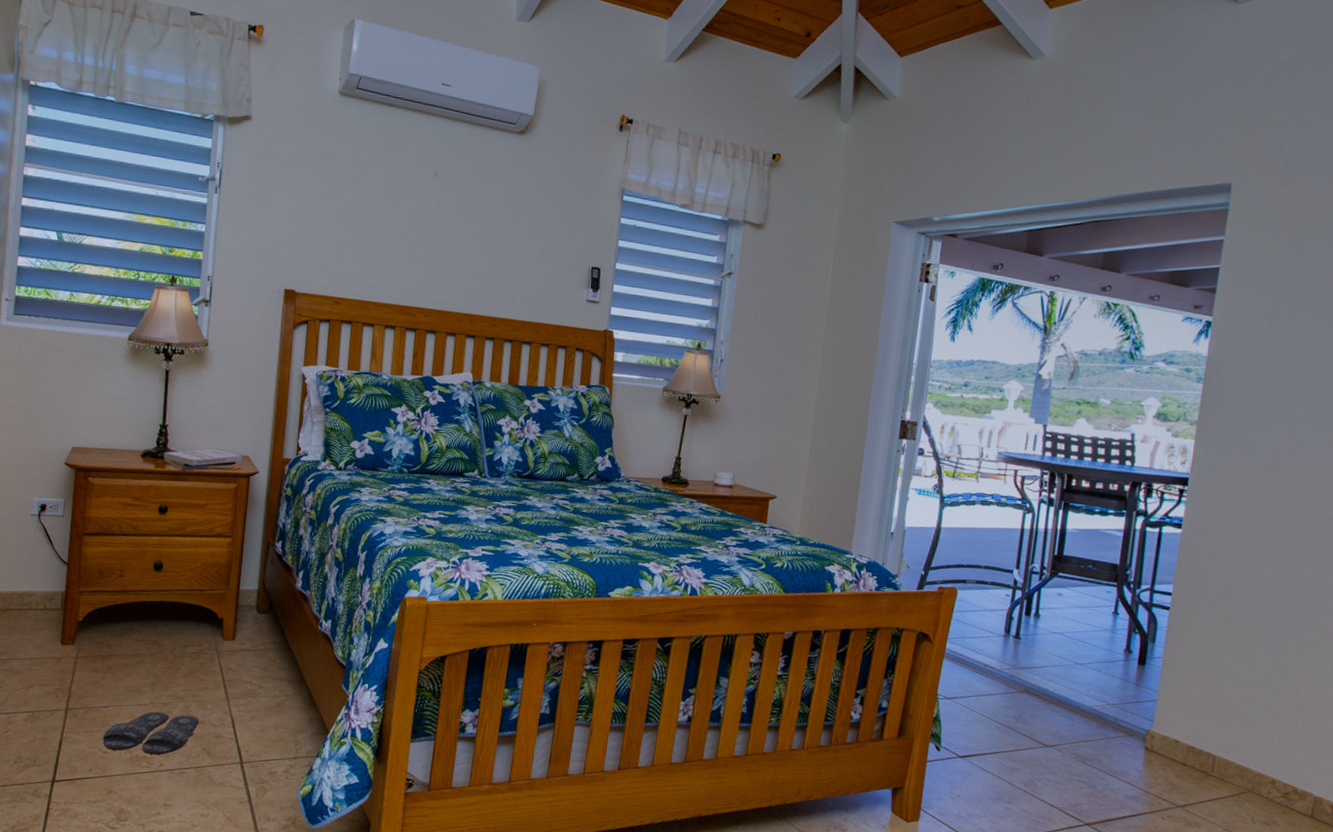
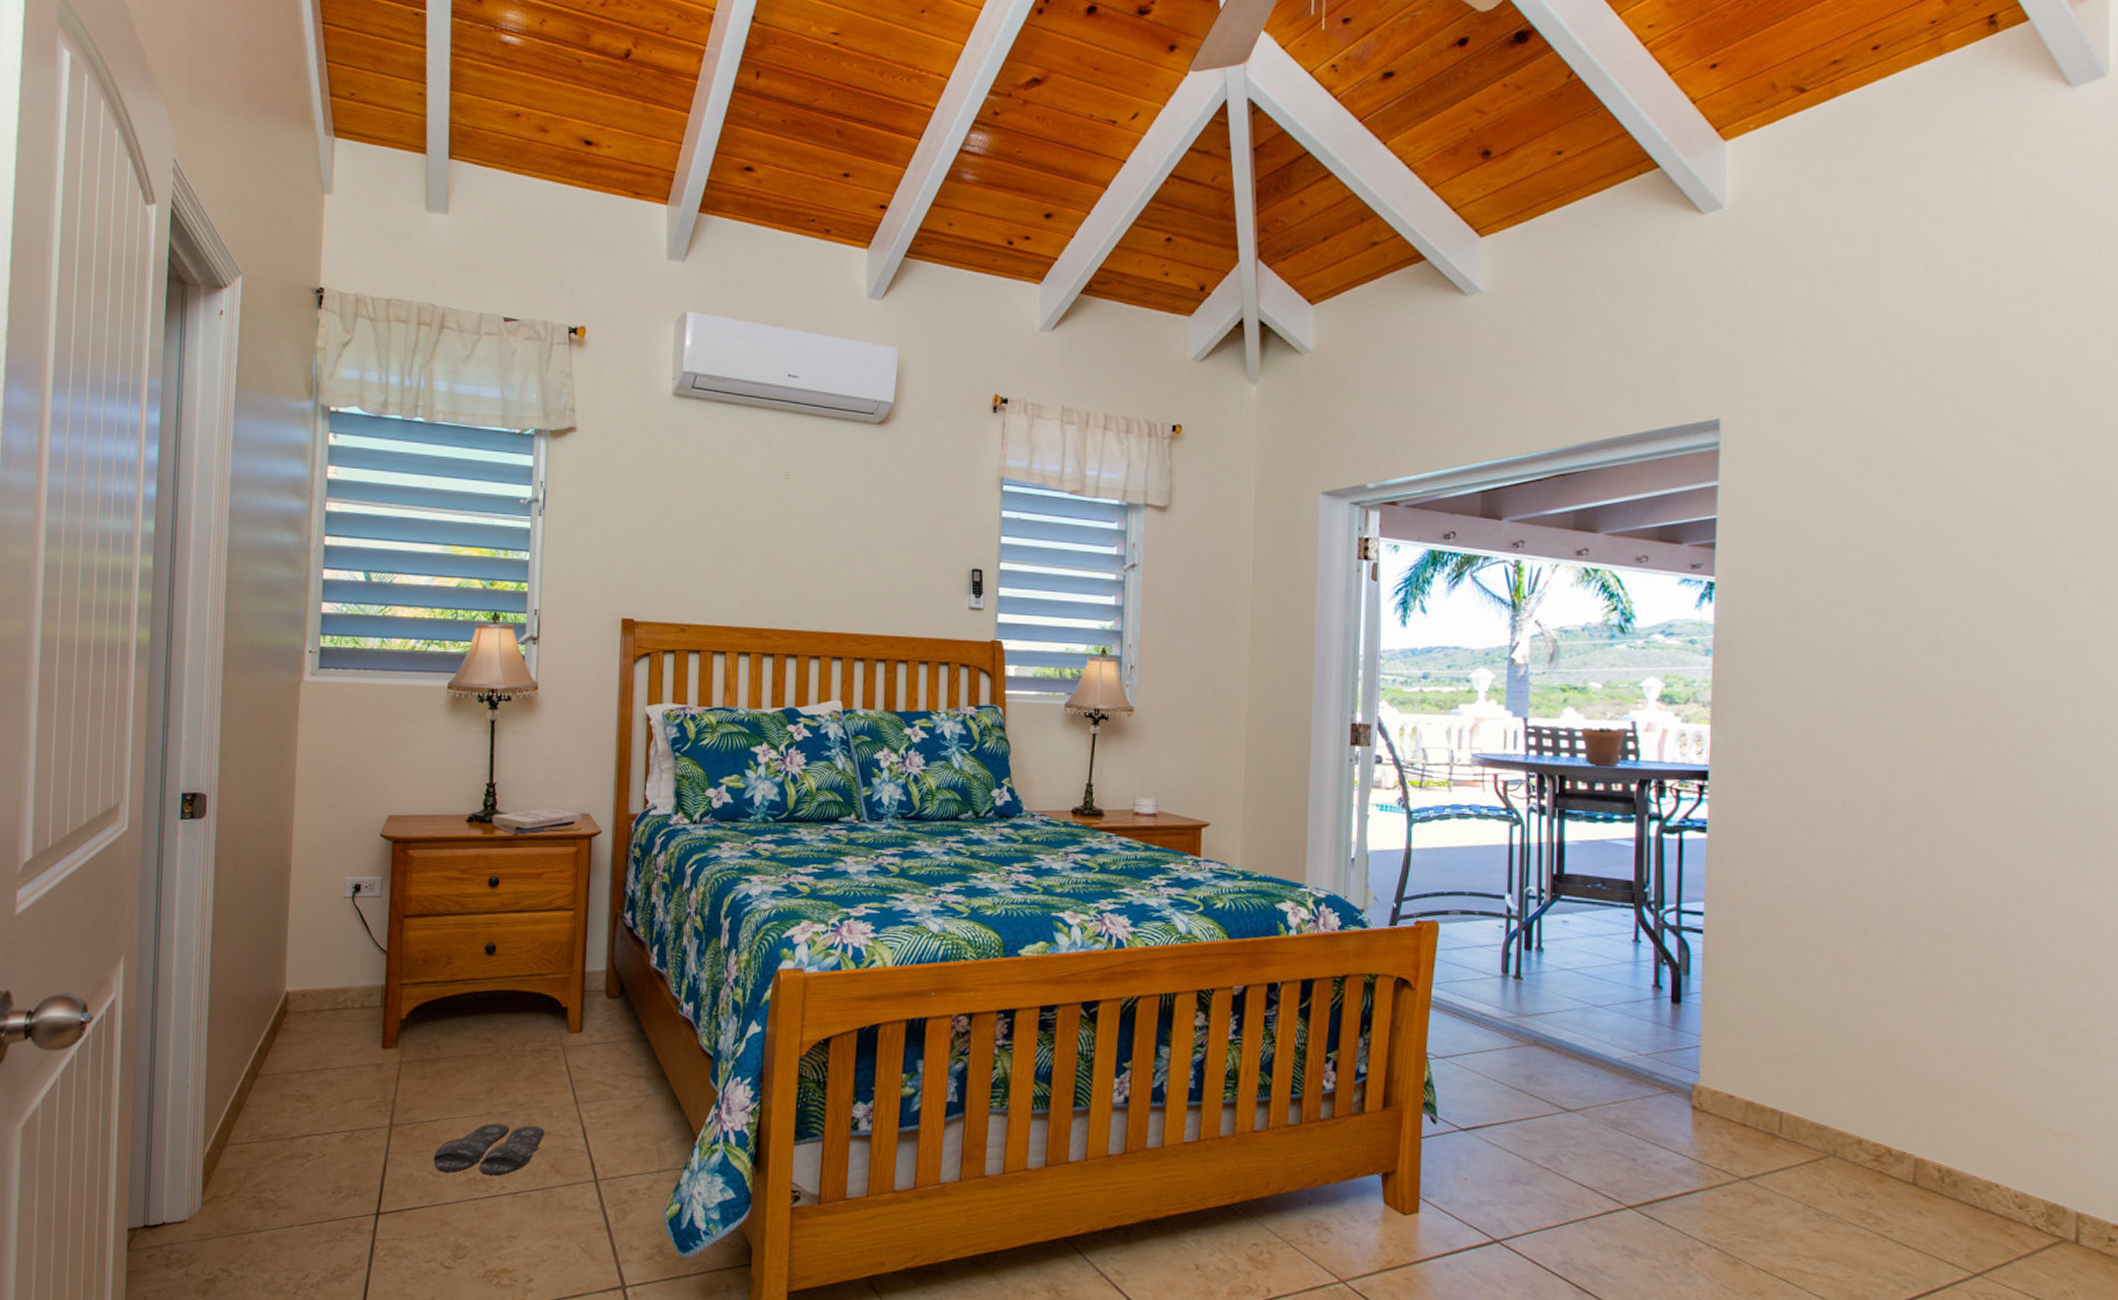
planter: none [1089,437,1125,470] -> present [1580,727,1625,767]

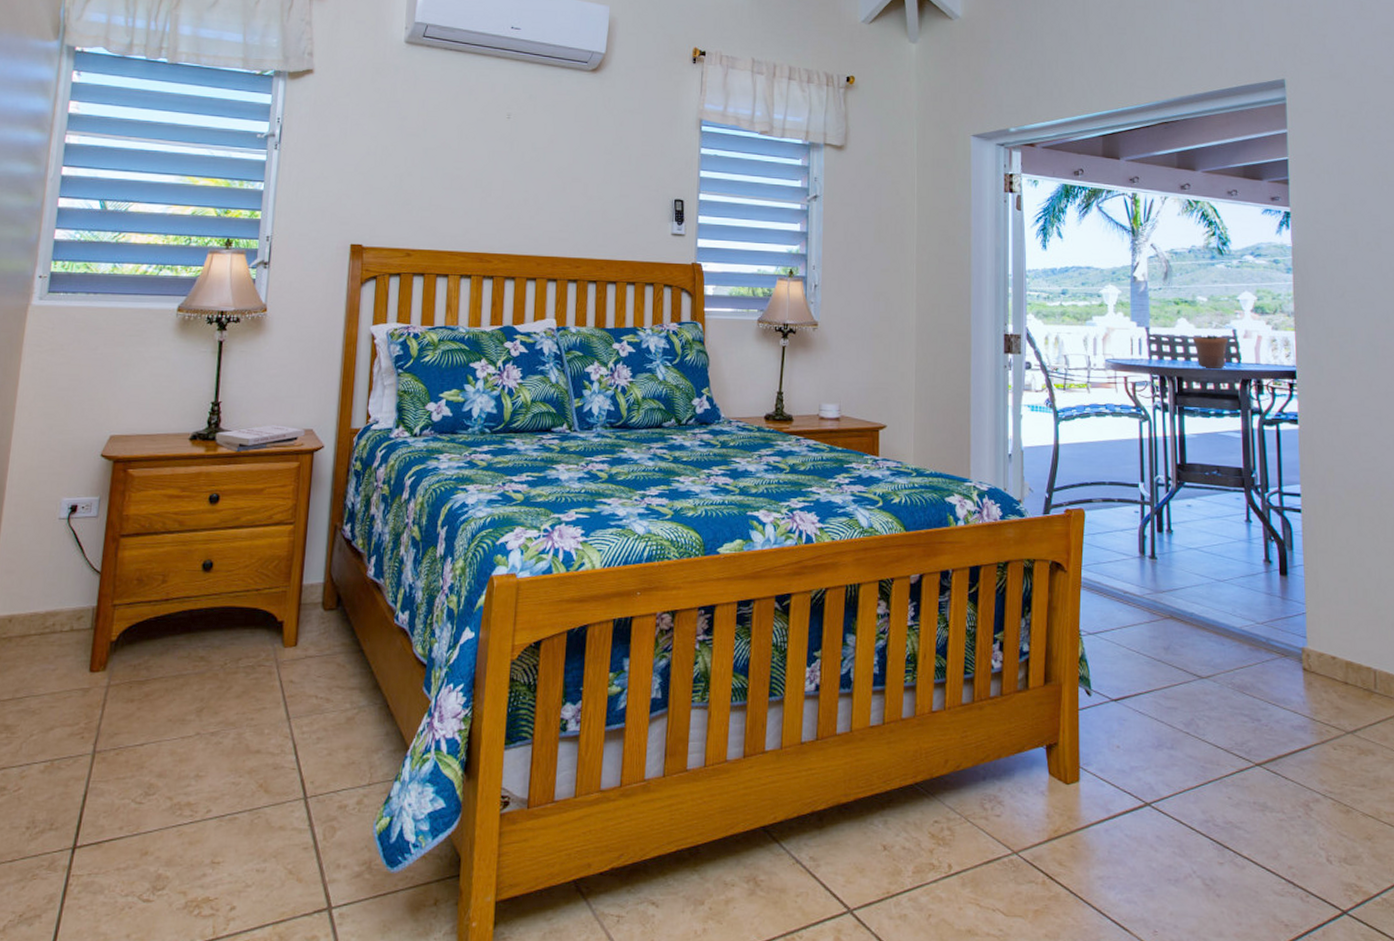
slippers: present [433,1123,545,1176] -> none [137,744,255,799]

